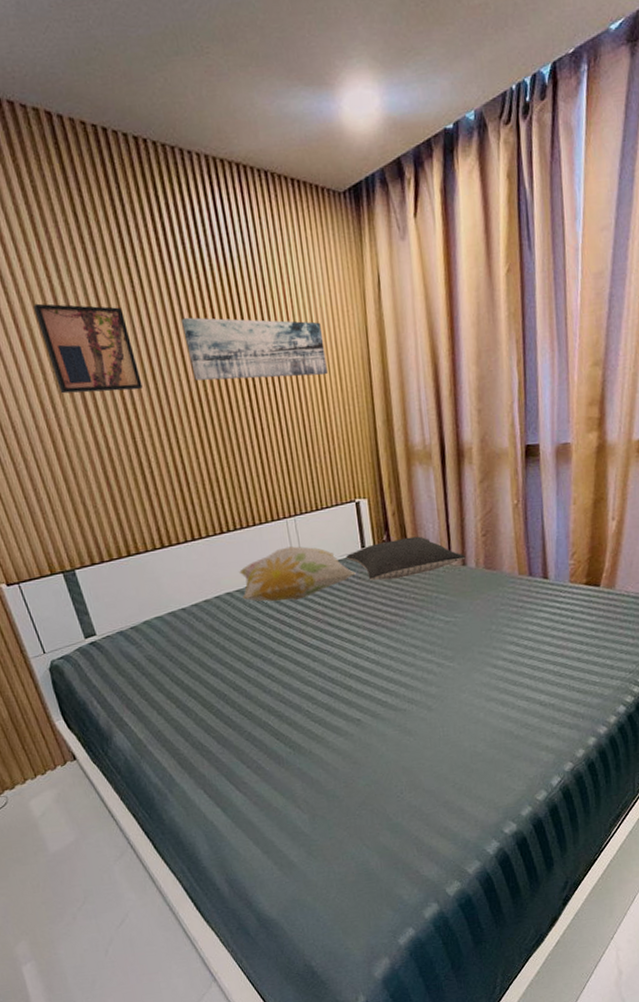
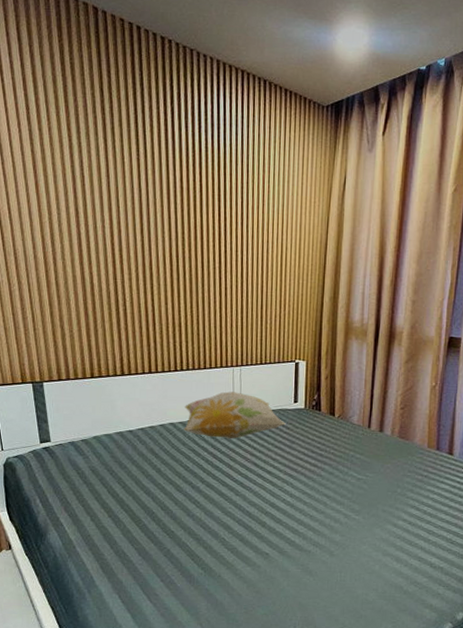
wall art: present [34,303,143,394] -> none [52,156,131,240]
wall art: present [182,317,328,381] -> none [174,186,291,252]
pillow: present [346,536,466,580] -> none [279,399,383,434]

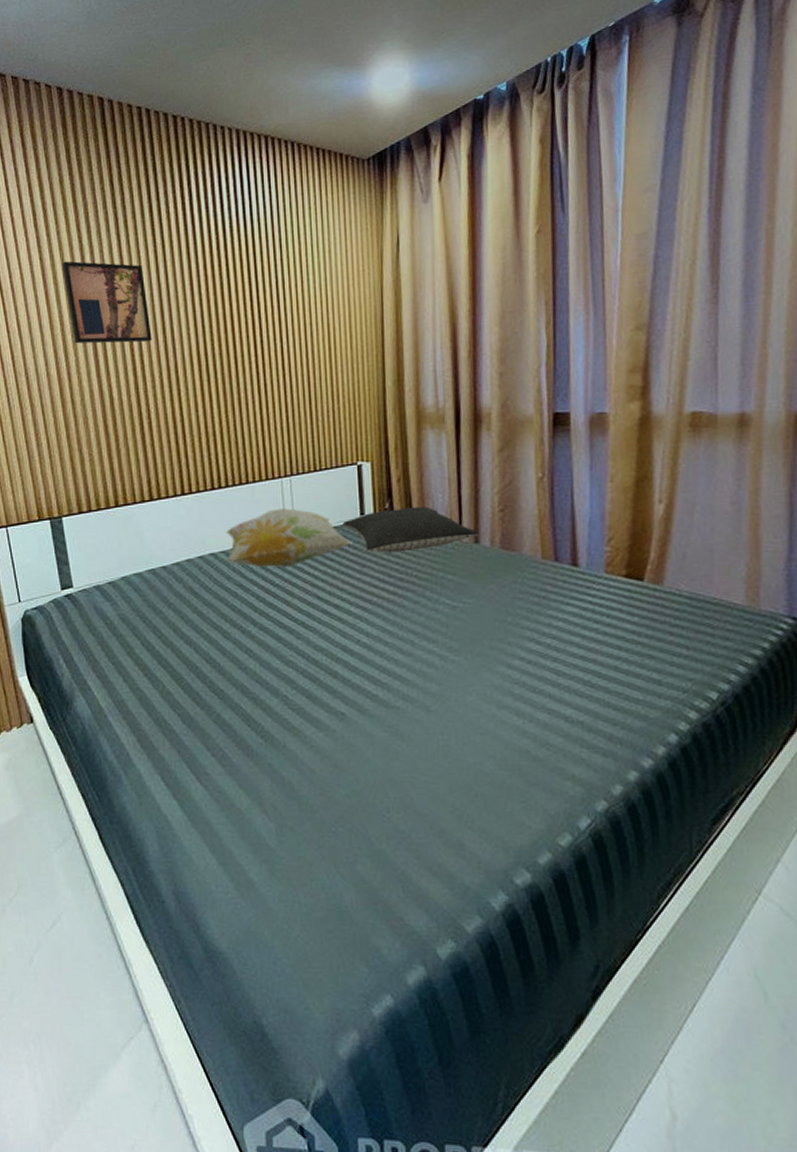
wall art: none [52,156,131,240] -> present [62,261,152,344]
pillow: none [279,399,383,434] -> present [342,506,479,553]

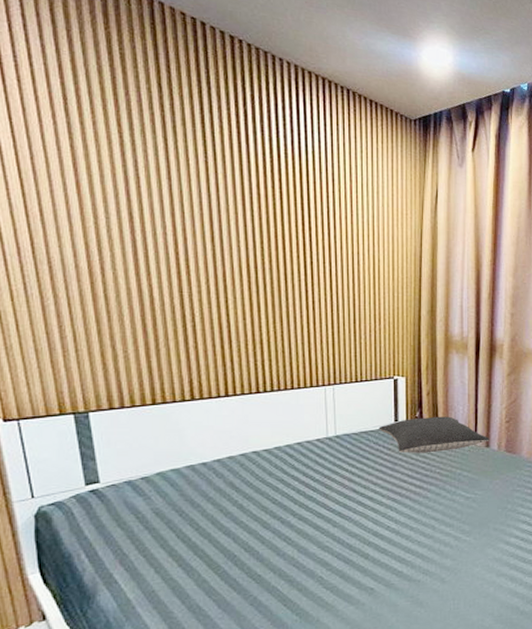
wall art: present [62,261,152,344] -> none [98,153,199,249]
decorative pillow: present [226,508,352,568] -> none [270,413,386,465]

